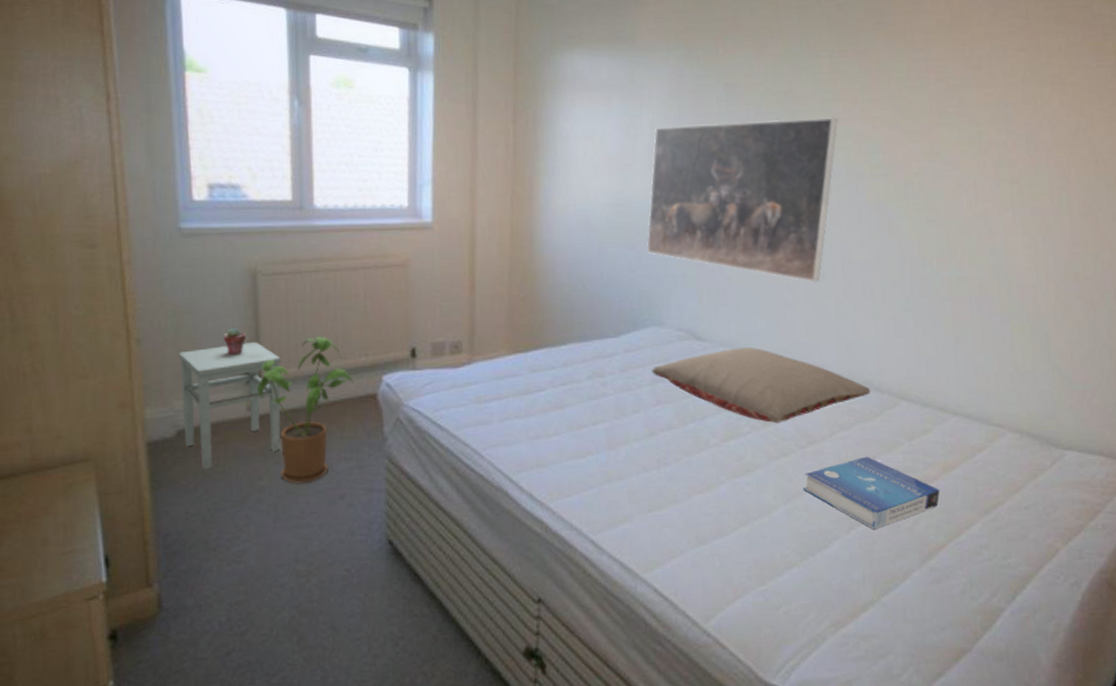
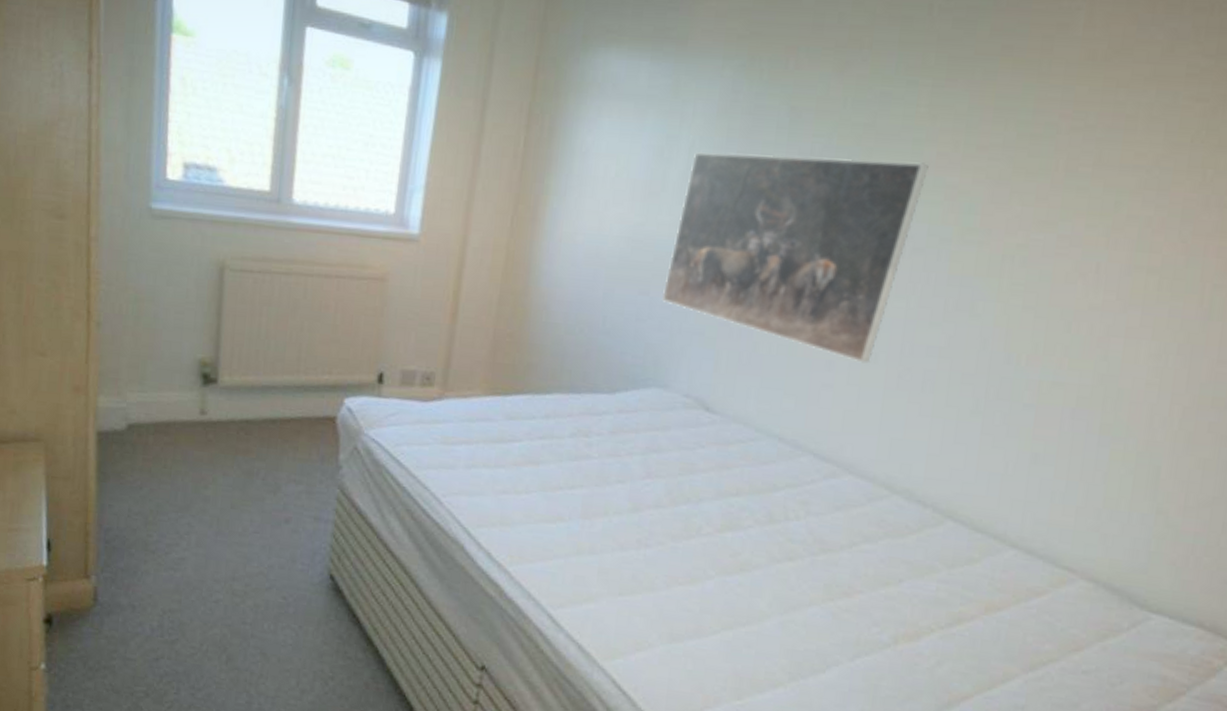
stool: present [178,342,281,469] -> none [135,341,240,469]
potted succulent: present [223,328,247,355] -> none [183,324,207,353]
house plant: present [258,336,354,484] -> none [212,345,314,501]
pillow: present [652,347,871,424] -> none [646,426,911,522]
book: present [803,456,940,530] -> none [806,577,977,663]

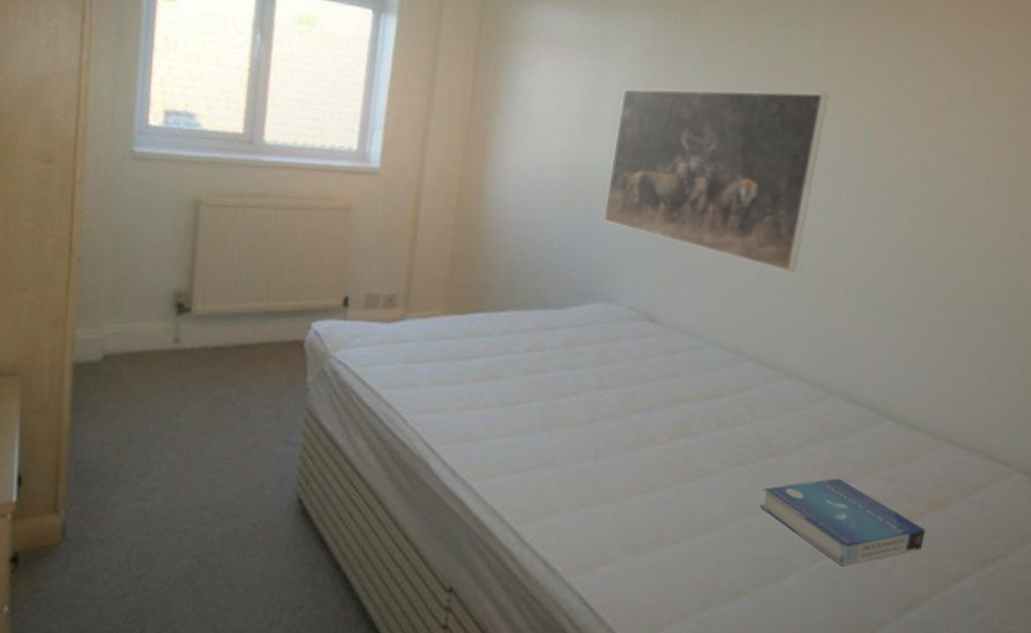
book: none [806,577,977,663] -> present [760,478,926,566]

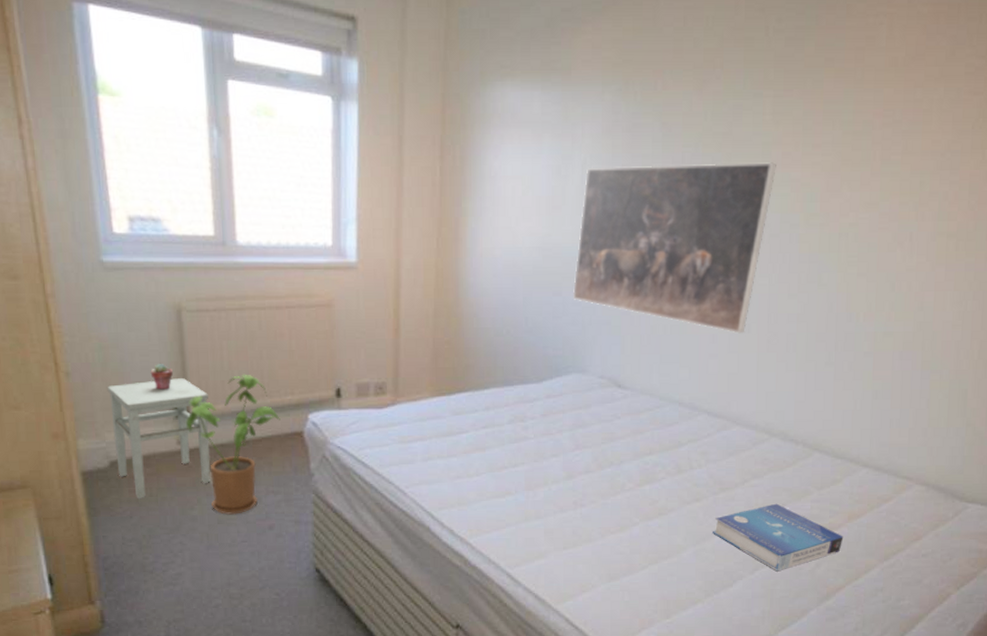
stool: none [109,273,213,398] -> present [107,378,211,498]
potted succulent: none [159,256,182,284] -> present [150,364,174,390]
house plant: none [186,274,283,427] -> present [186,374,281,515]

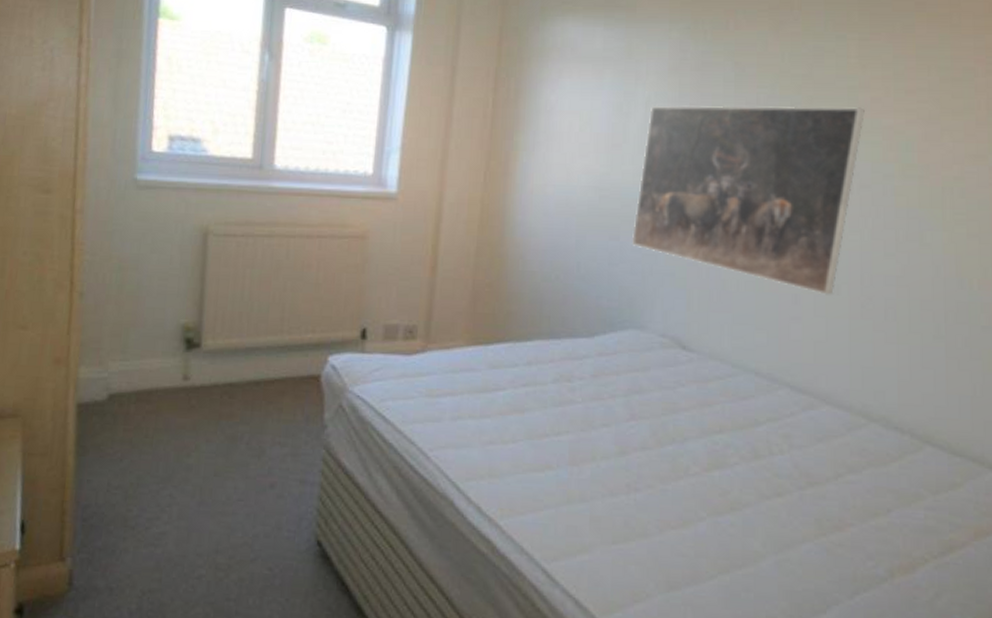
stool: present [107,378,211,498] -> none [116,306,224,439]
potted succulent: present [150,364,174,390] -> none [166,289,191,318]
house plant: present [186,374,281,515] -> none [196,306,297,467]
book: present [713,503,844,572] -> none [799,507,970,599]

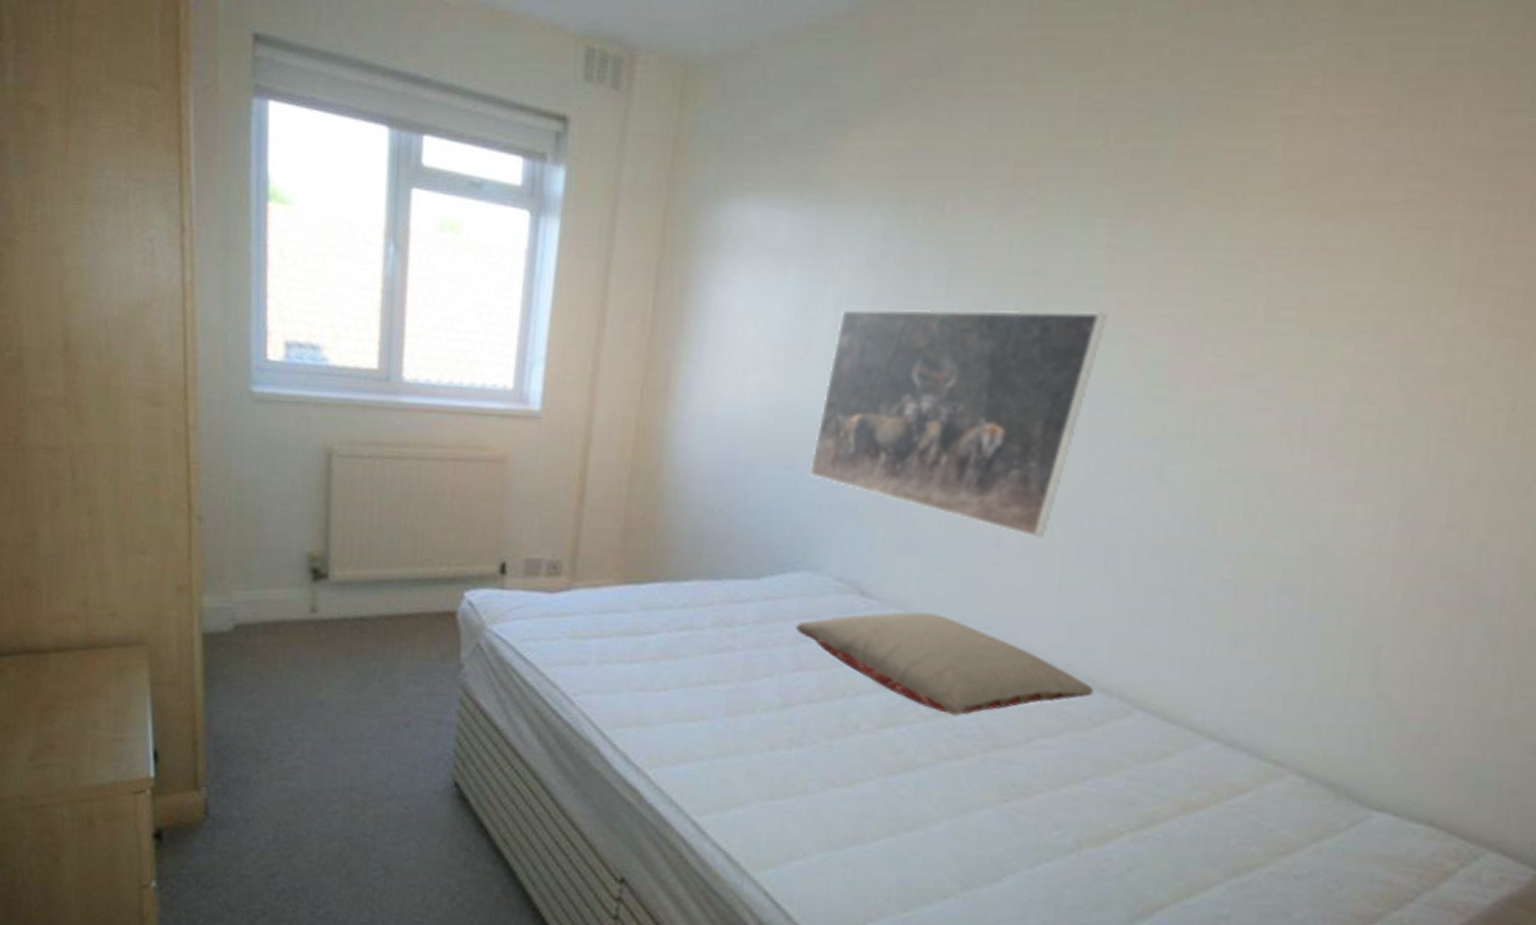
pillow: none [627,362,889,457] -> present [796,612,1095,716]

